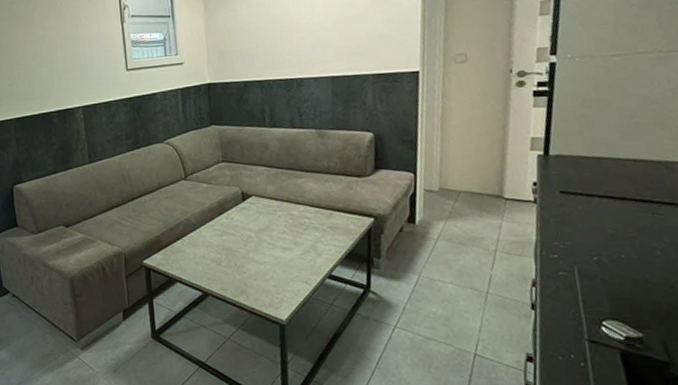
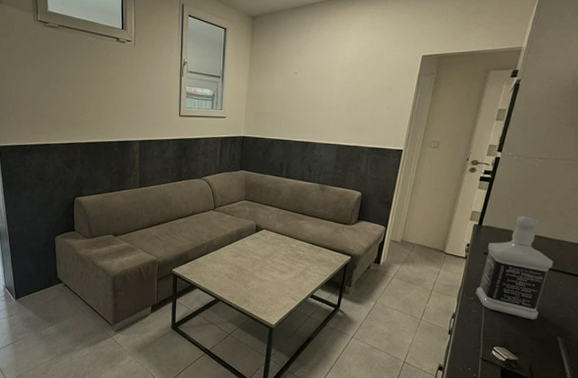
bottle: none [559,134,666,277] -> present [475,215,553,320]

